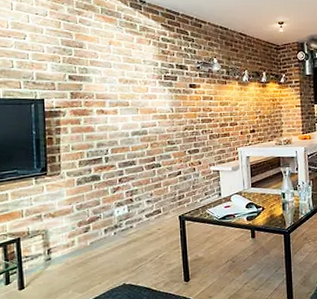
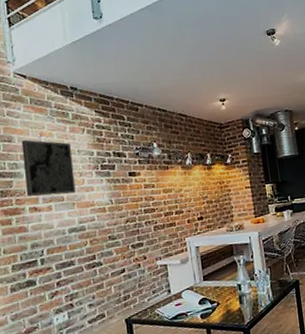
wall art: none [91,47,140,100] -> present [21,139,76,196]

